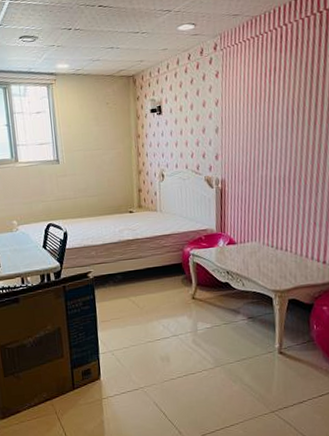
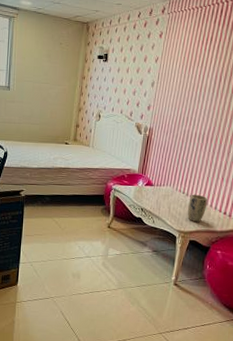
plant pot: none [280,245,302,278] -> present [188,194,208,223]

